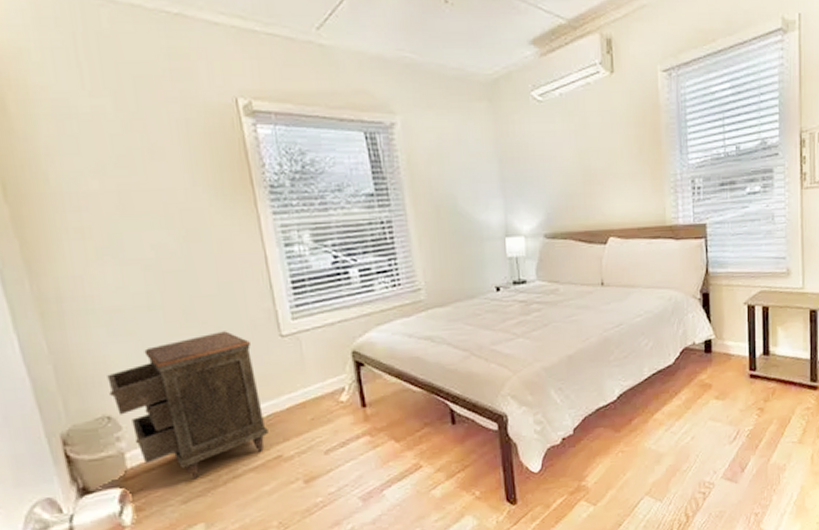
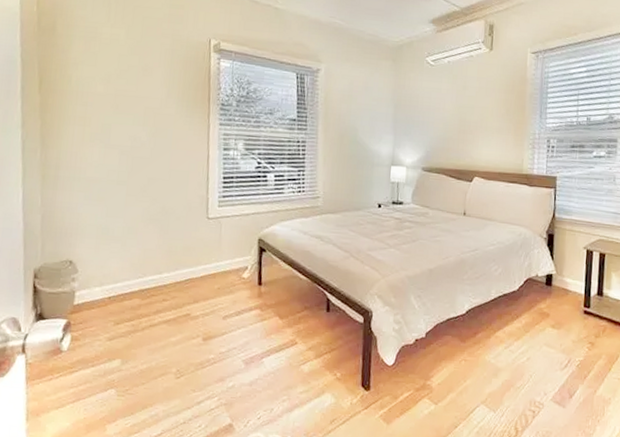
nightstand: present [107,331,269,480] -> none [75,208,184,322]

